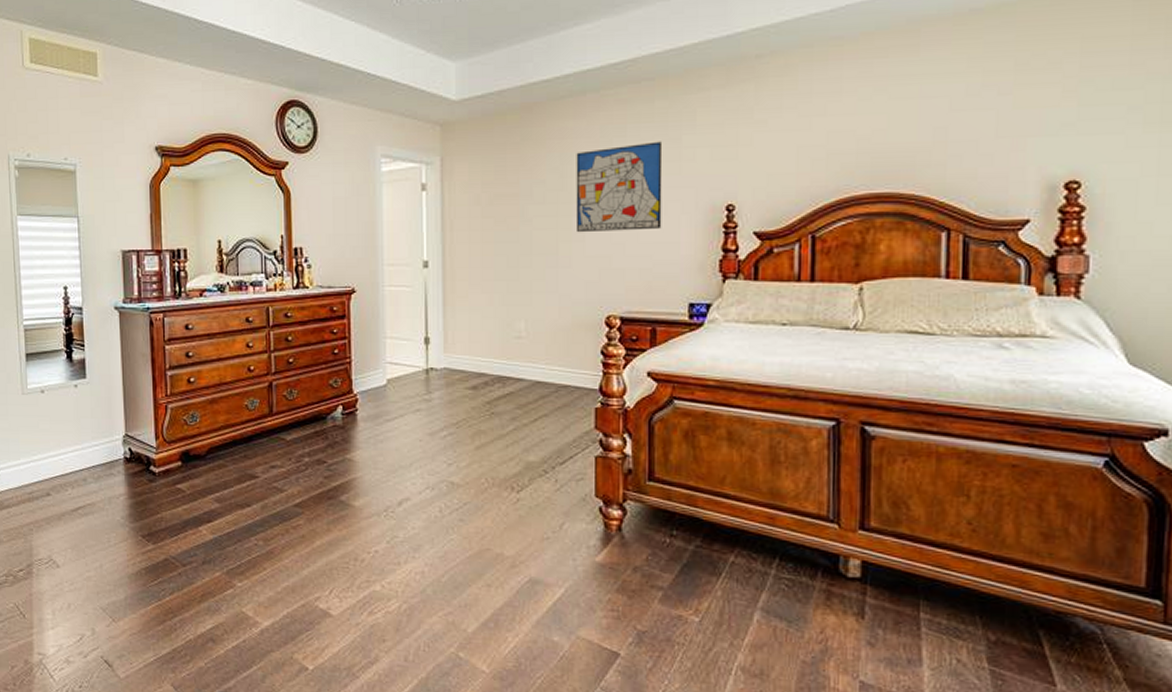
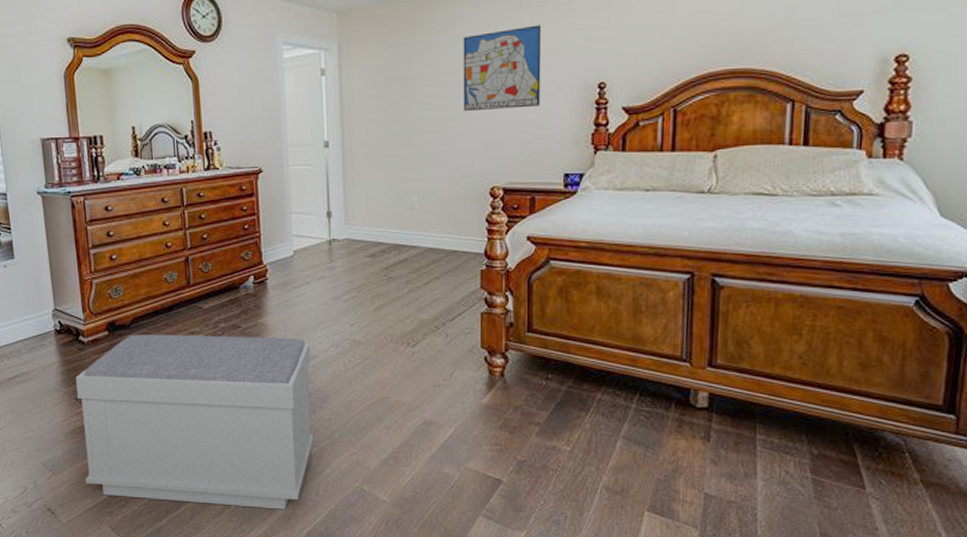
bench: none [144,466,404,676] -> present [76,334,314,510]

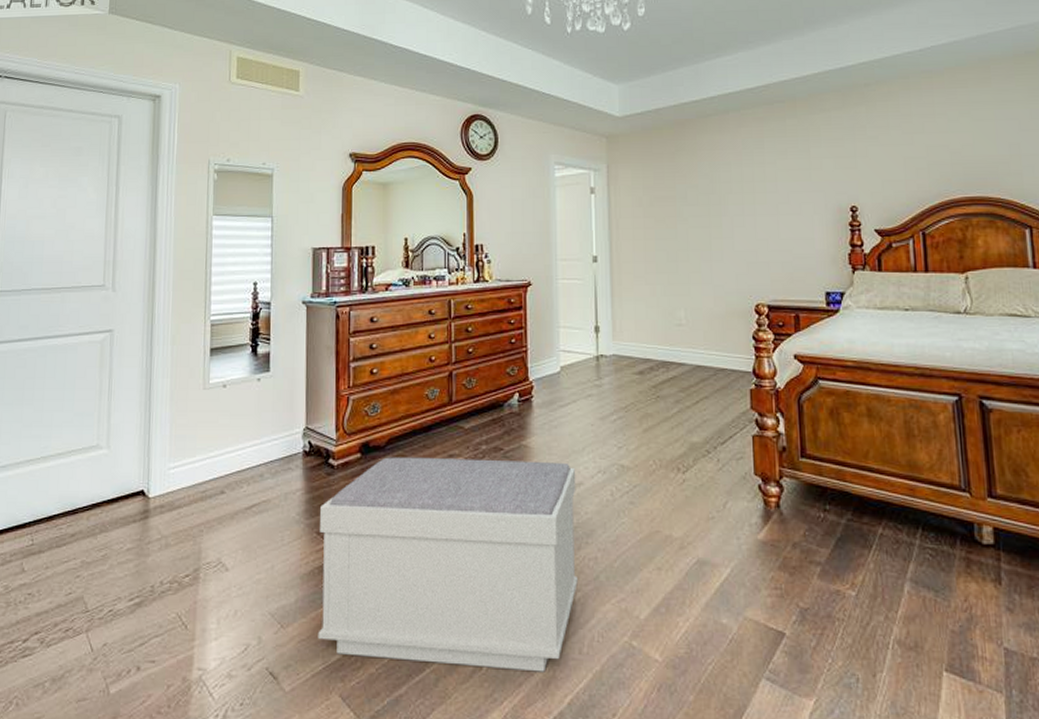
wall art: present [463,25,542,112] -> none [723,153,798,231]

